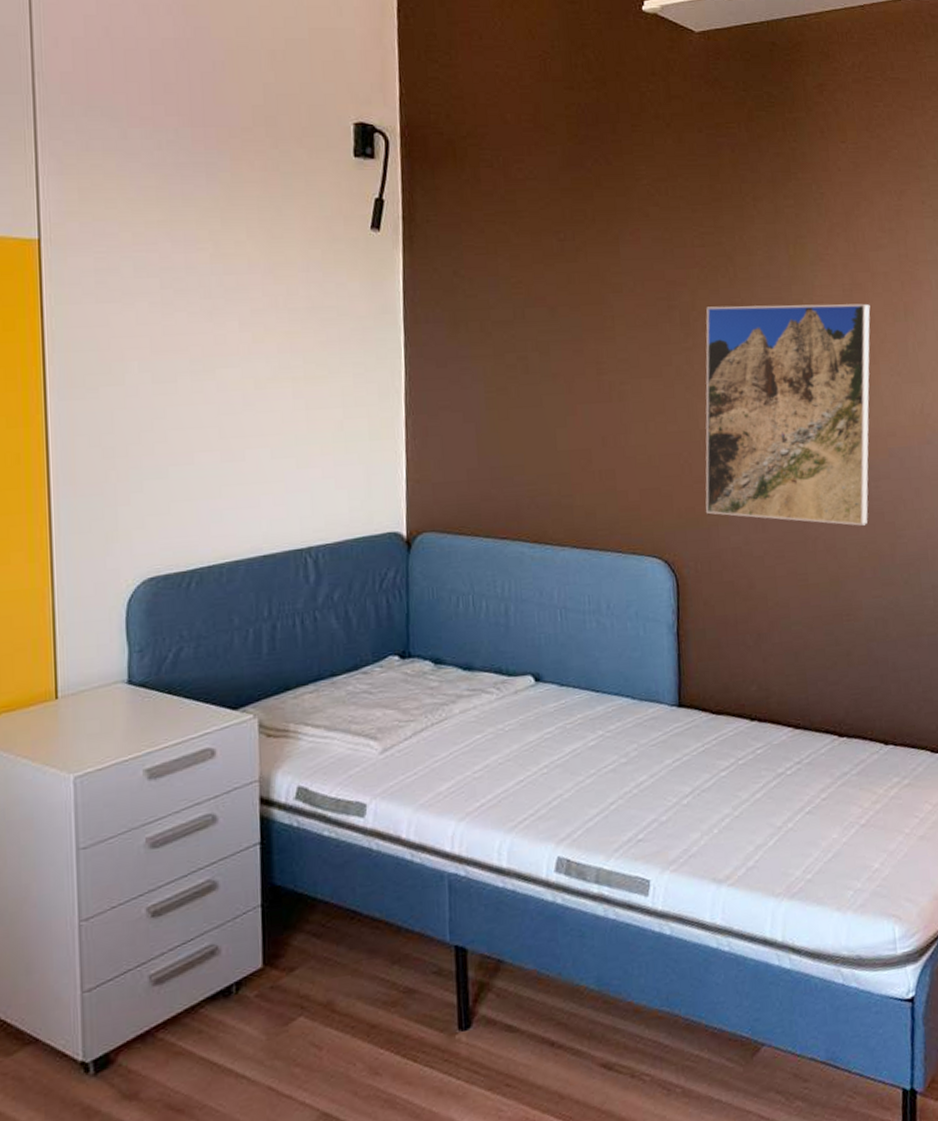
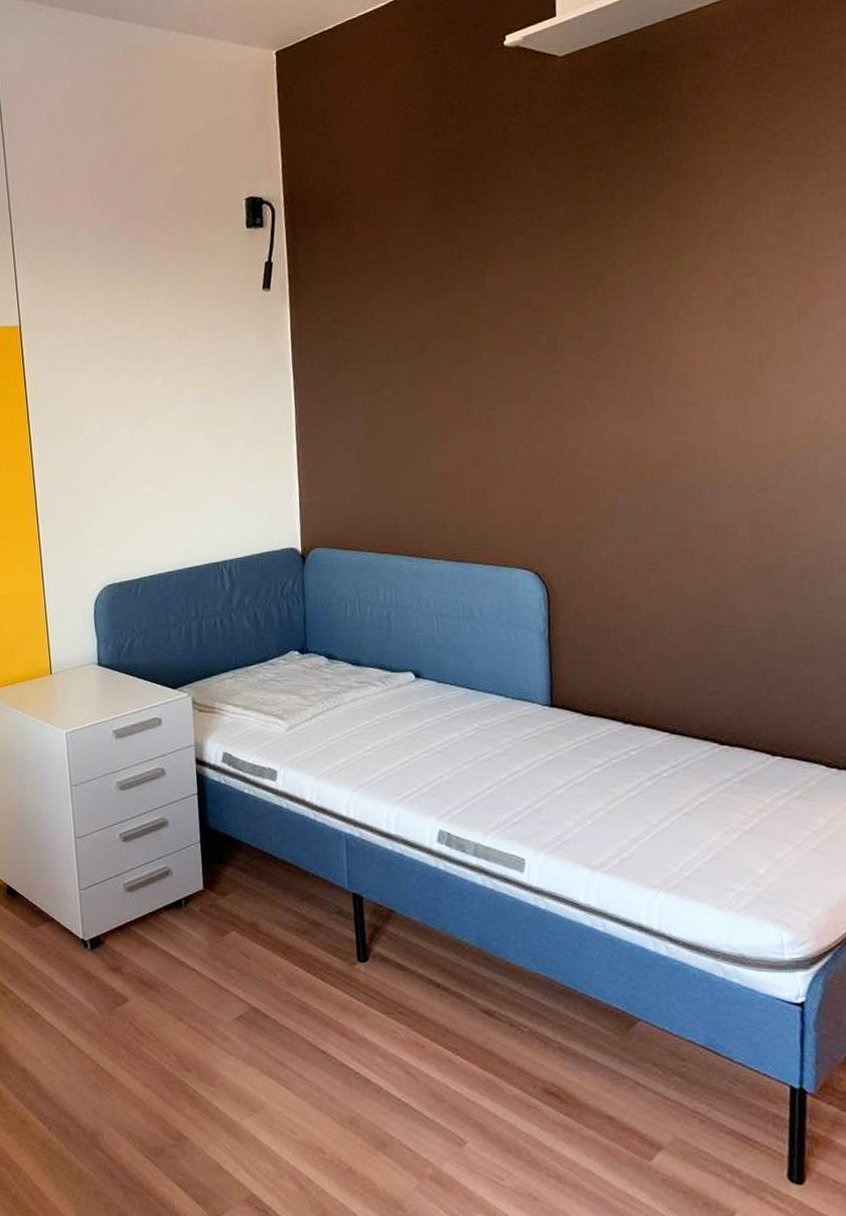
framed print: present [705,303,871,526] -> none [574,310,757,538]

